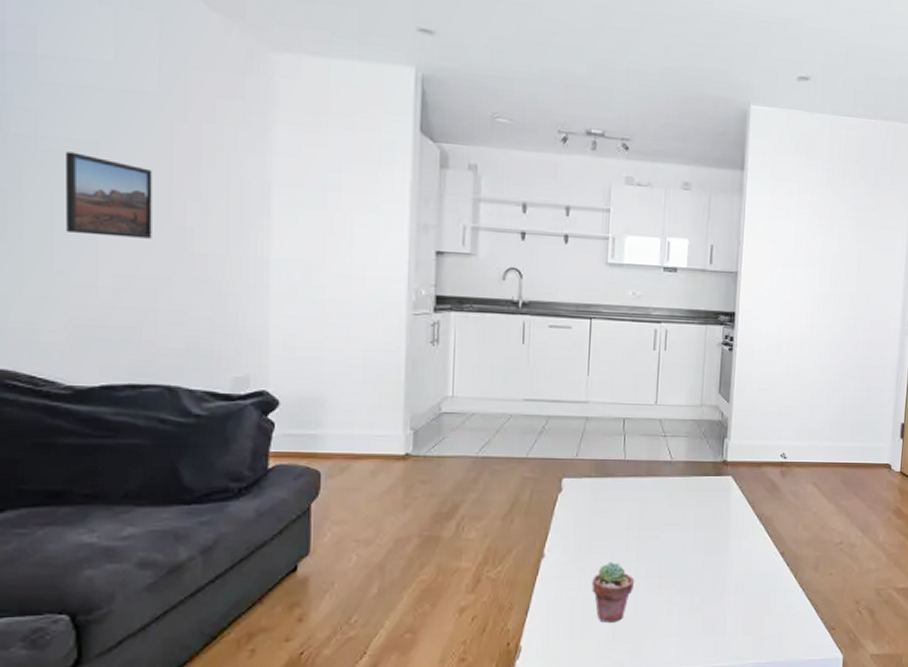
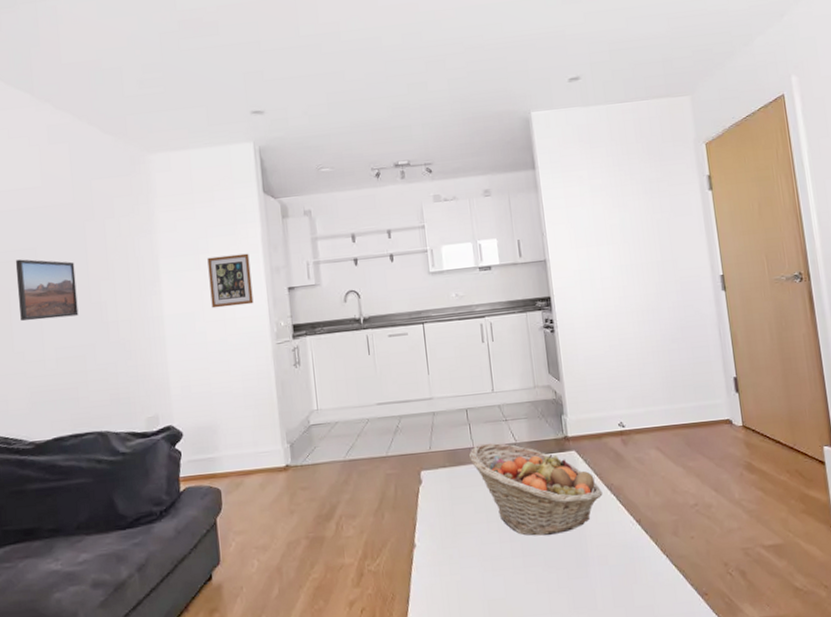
picture frame: none [336,197,392,263] -> present [207,253,254,309]
potted succulent: present [592,561,635,623] -> none [462,545,502,606]
fruit basket: none [618,457,752,559] -> present [468,442,603,536]

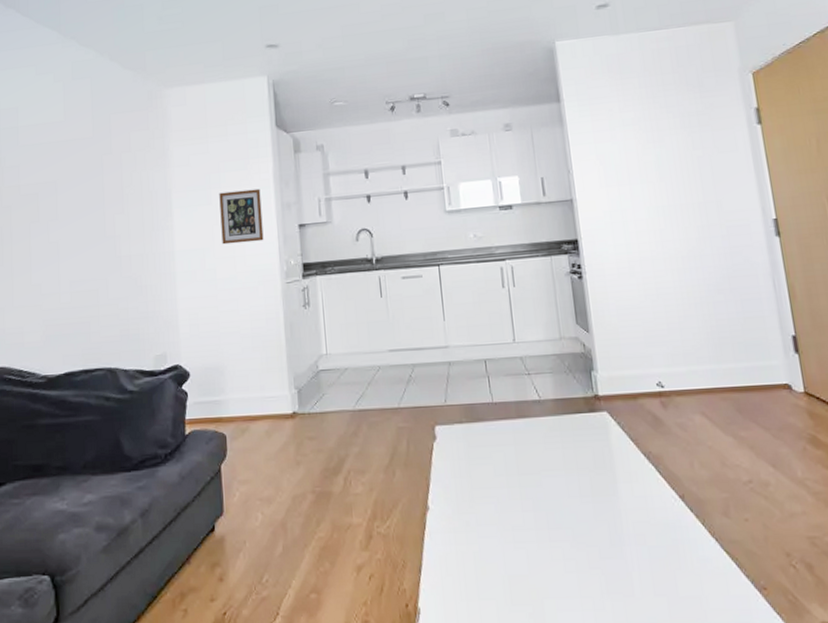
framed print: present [15,259,79,321] -> none [36,192,93,254]
fruit basket: present [468,442,603,536] -> none [487,398,639,507]

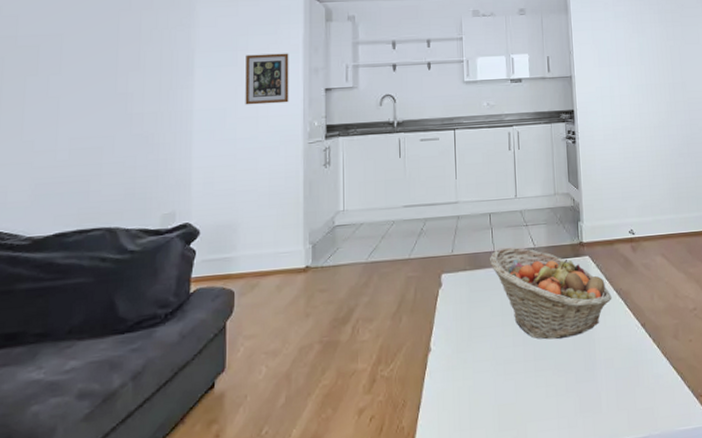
fruit basket: none [487,398,639,507] -> present [489,247,612,340]

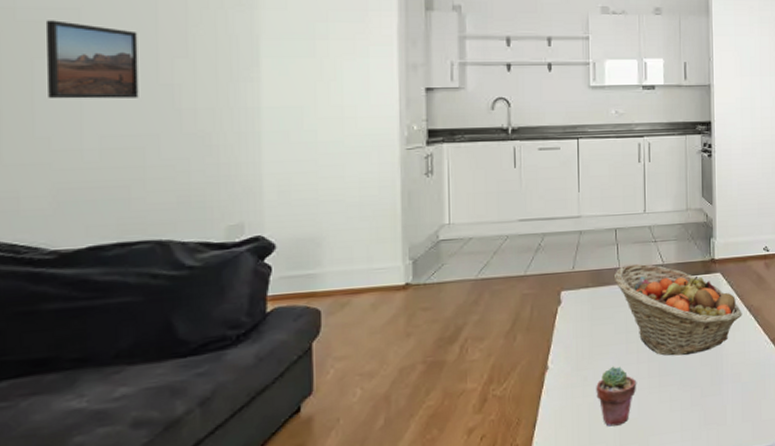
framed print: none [35,44,103,109] -> present [45,20,139,99]
picture frame: present [245,53,289,105] -> none [326,45,381,104]
potted succulent: none [475,349,514,411] -> present [596,366,637,427]

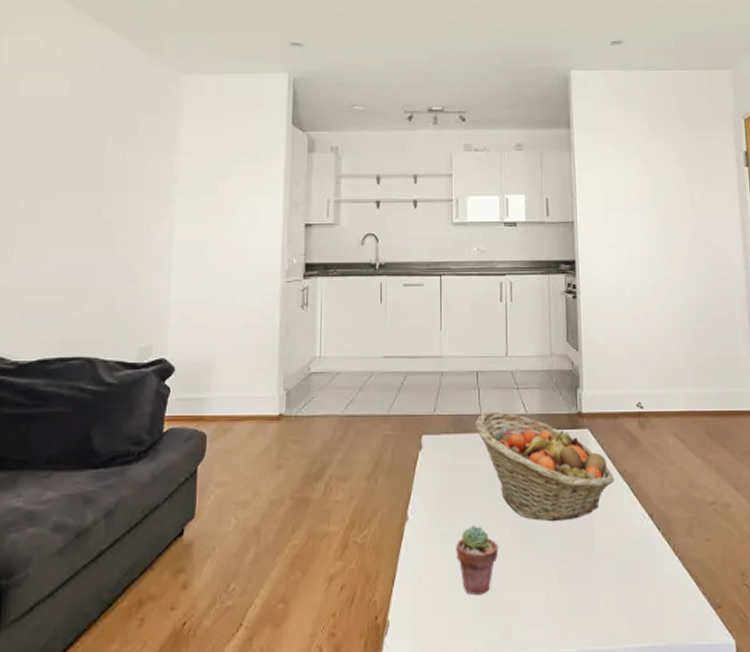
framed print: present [45,20,139,99] -> none [25,168,90,232]

